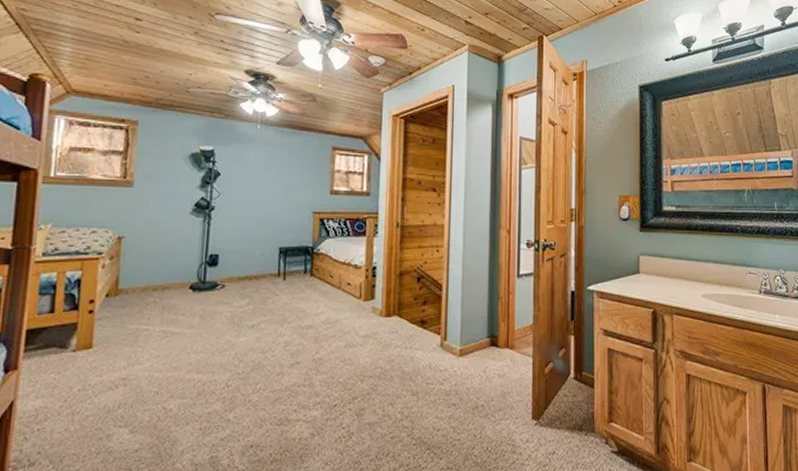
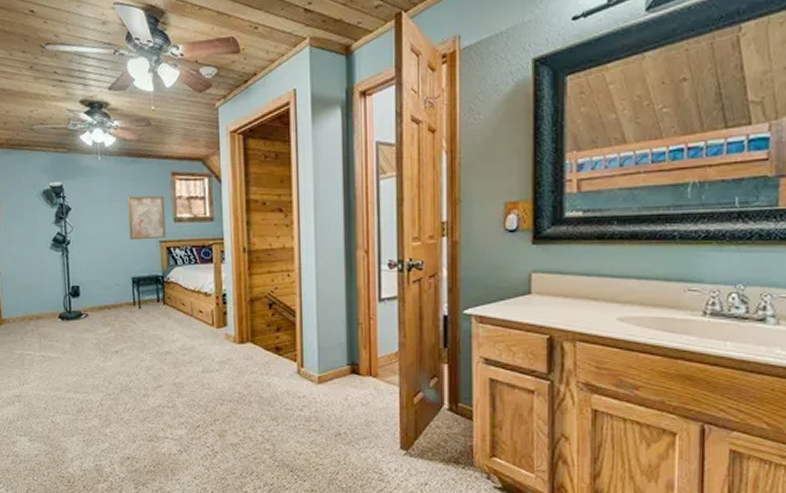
wall art: none [281,166,323,210] -> present [127,195,166,241]

